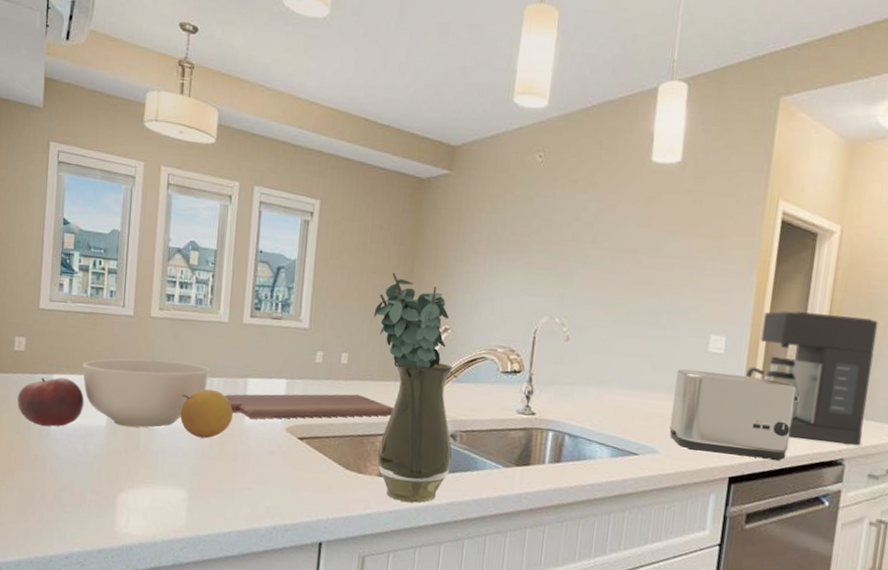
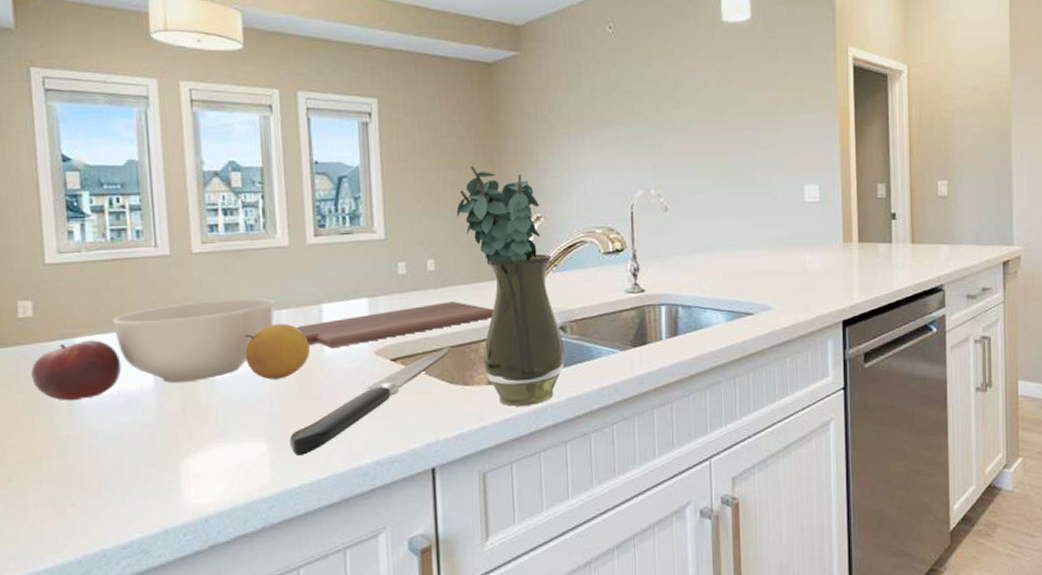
kitchen knife: none [205,435,352,509] -> present [290,347,451,457]
toaster: present [670,368,798,462] -> none [778,219,894,301]
coffee maker: present [746,311,879,446] -> none [843,149,956,273]

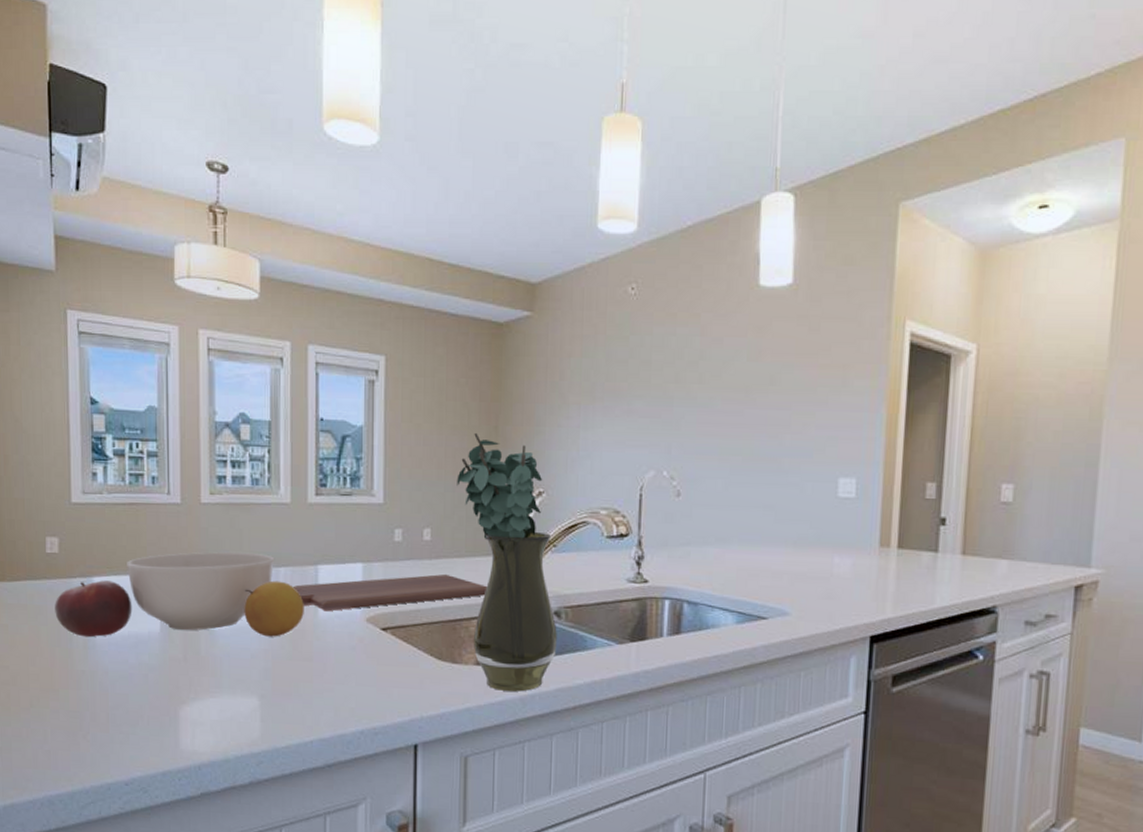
kitchen knife: present [290,347,451,457] -> none [280,621,442,717]

